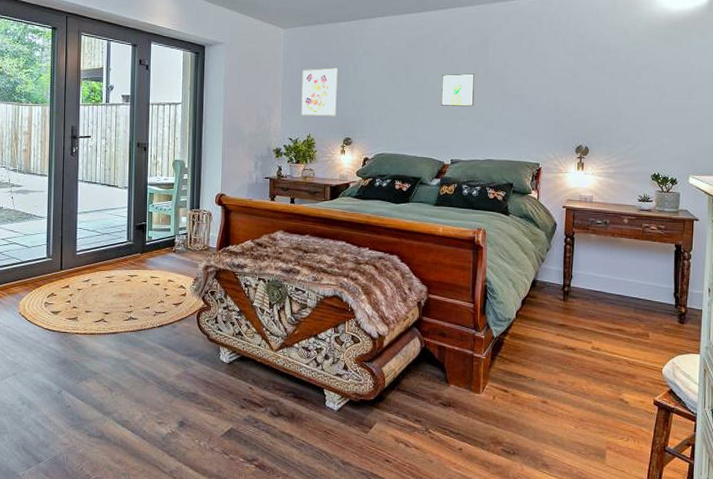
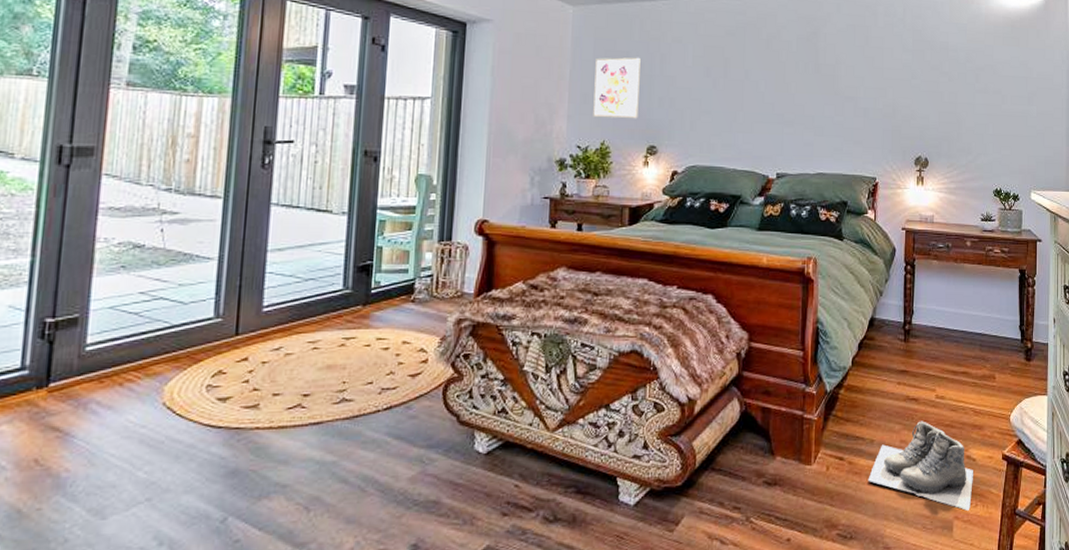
wall art: present [441,73,475,107] -> none [765,69,804,109]
boots: none [529,366,626,443] -> present [868,421,973,511]

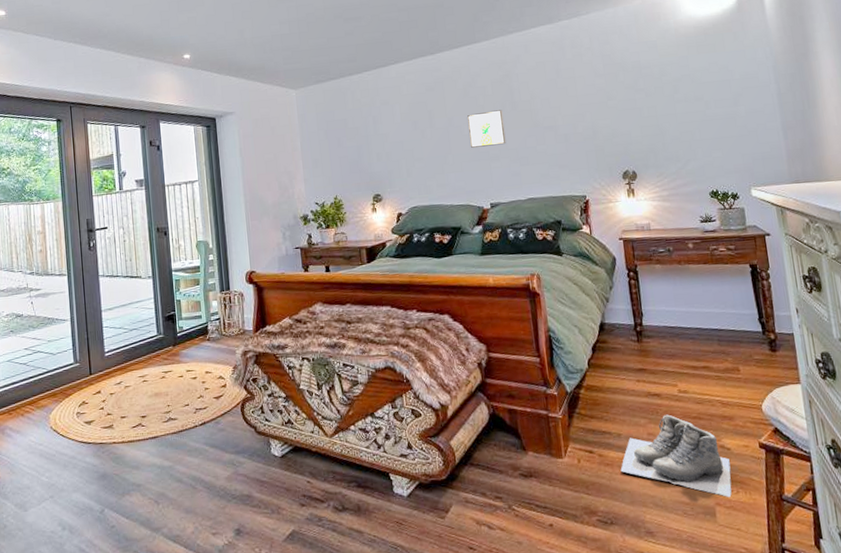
wall art: present [593,57,641,119] -> none [320,122,362,178]
wall art: none [765,69,804,109] -> present [467,110,506,148]

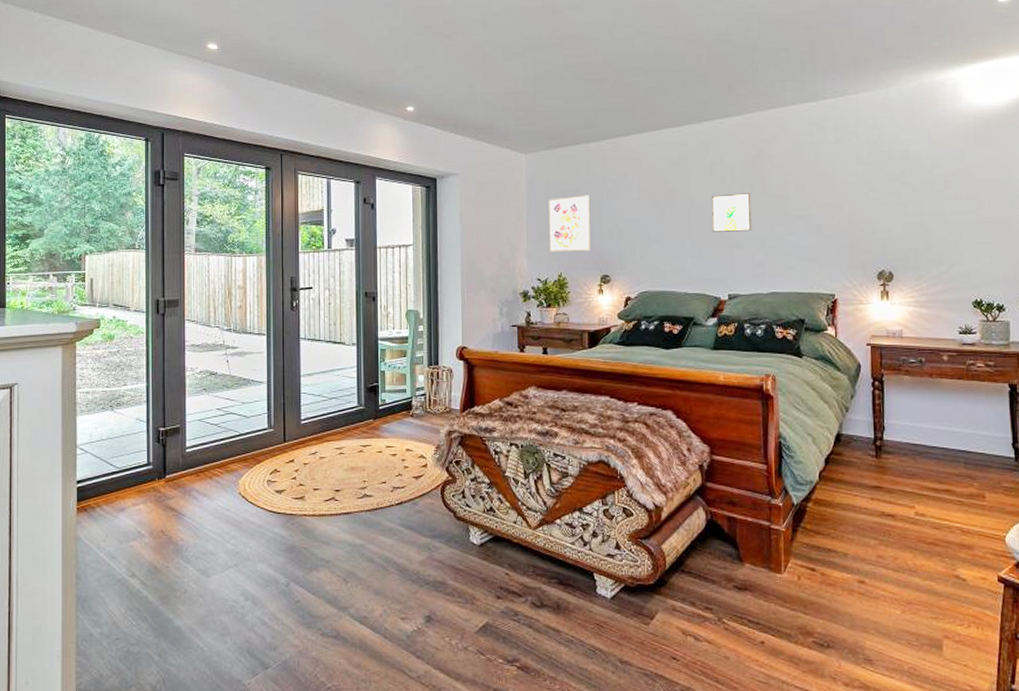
wall art: none [320,122,362,178] -> present [549,195,591,252]
boots: present [620,414,732,497] -> none [843,537,964,631]

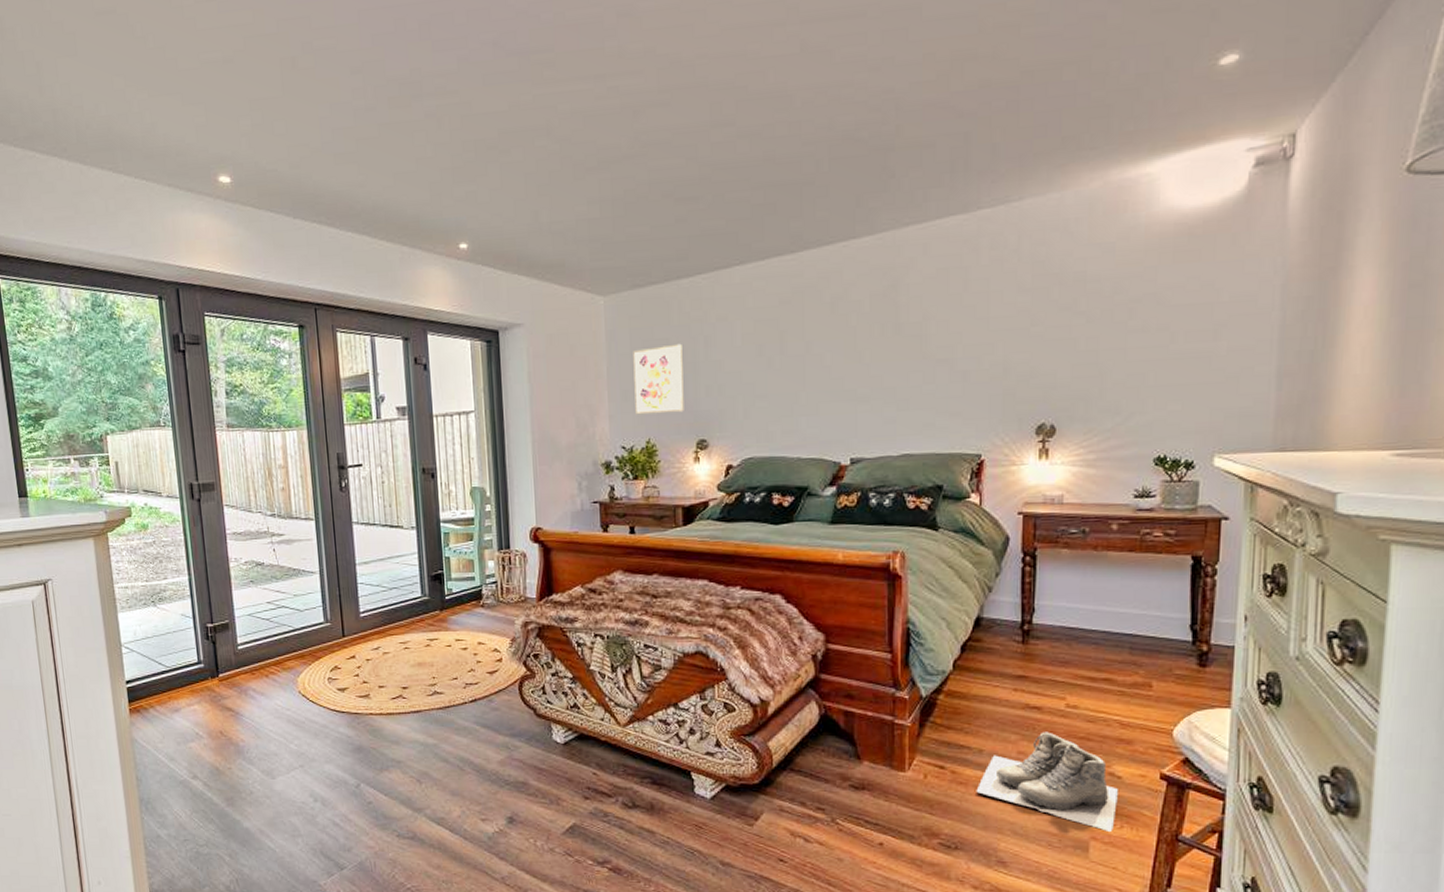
wall art: present [712,193,752,232] -> none [832,333,881,384]
boots: none [843,537,964,631] -> present [976,731,1118,832]

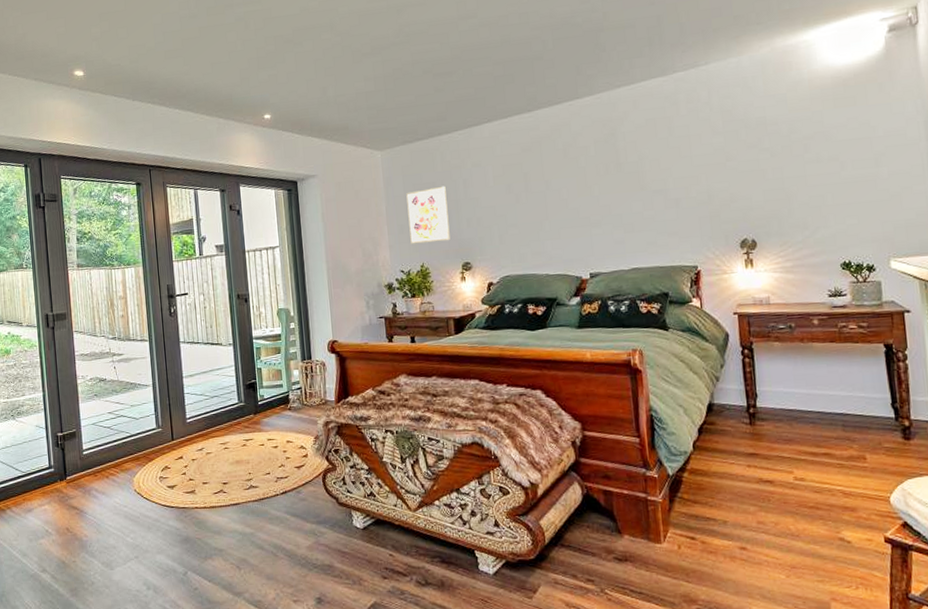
boots: present [976,731,1118,832] -> none [725,502,851,593]

